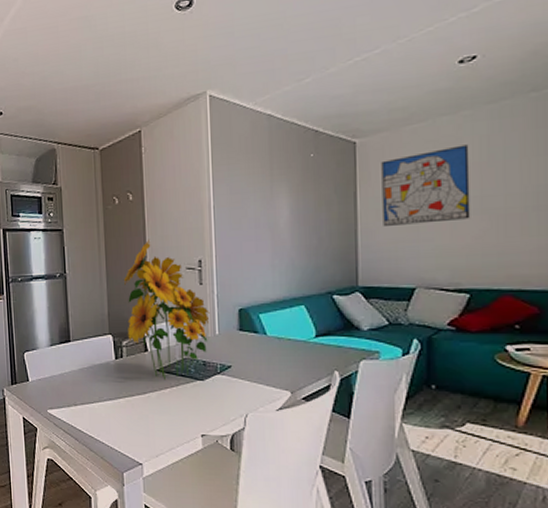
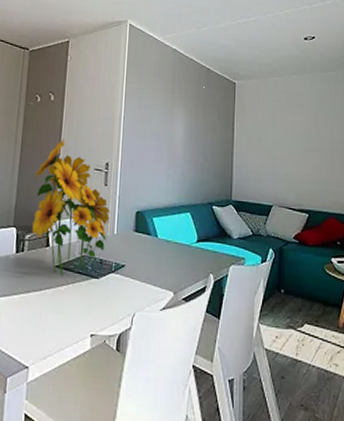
wall art: present [381,144,471,226] -> none [252,98,310,155]

